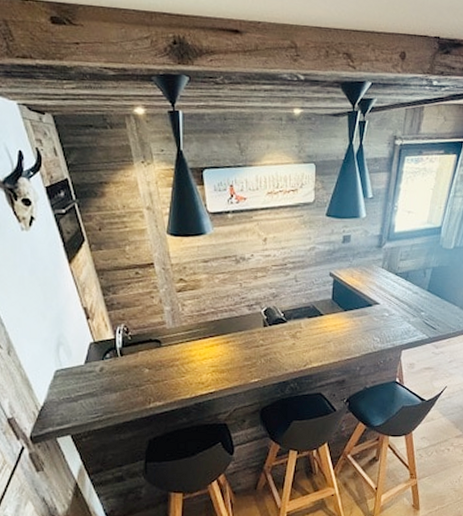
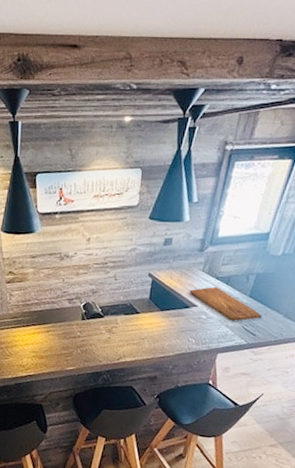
cutting board: none [371,282,440,316] -> present [189,286,262,321]

